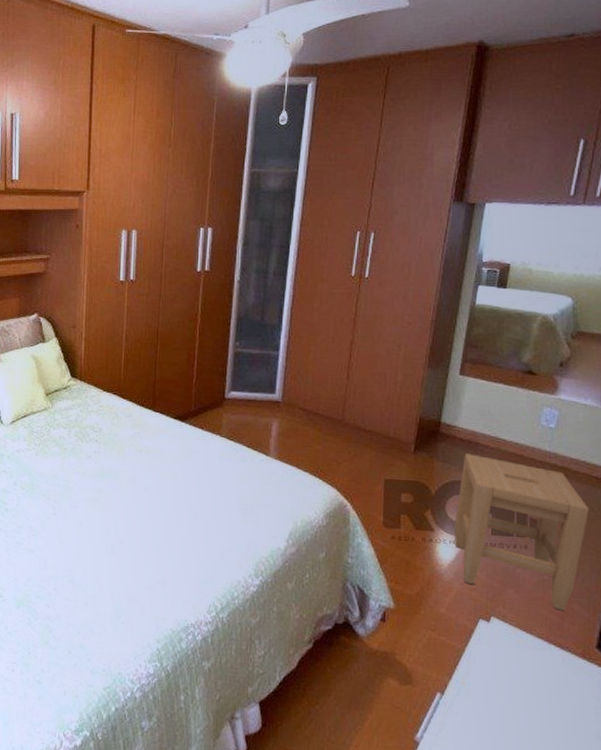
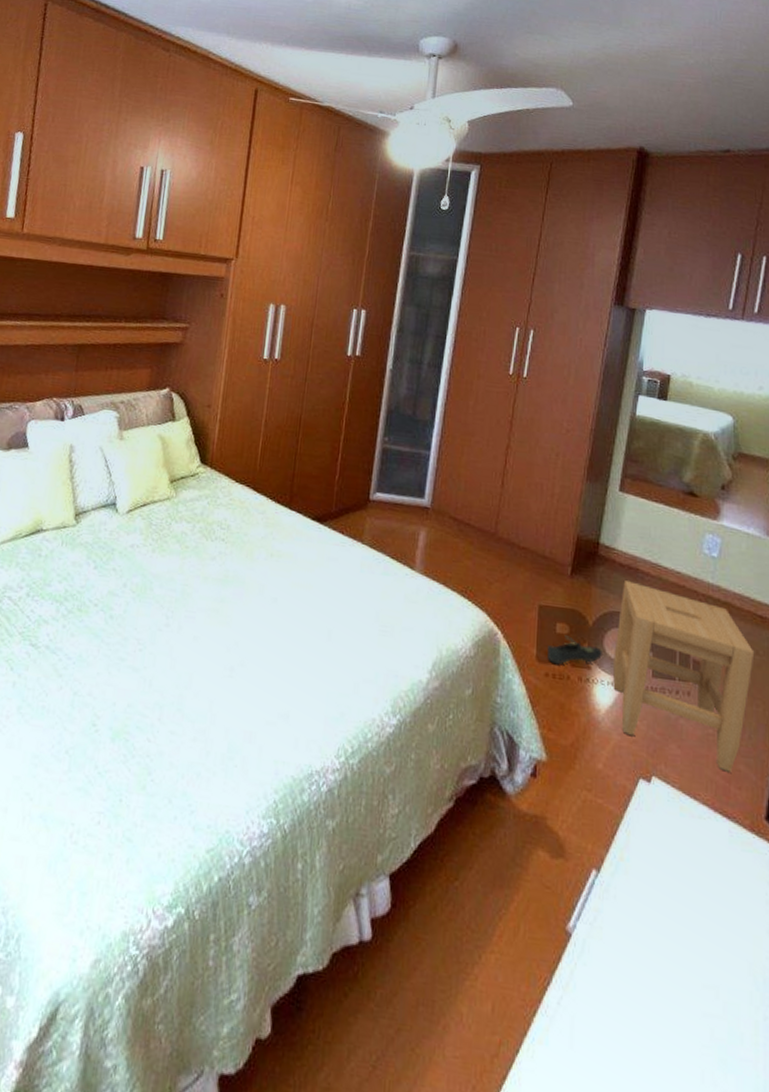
shoe: none [394,504,444,529] -> present [547,635,602,665]

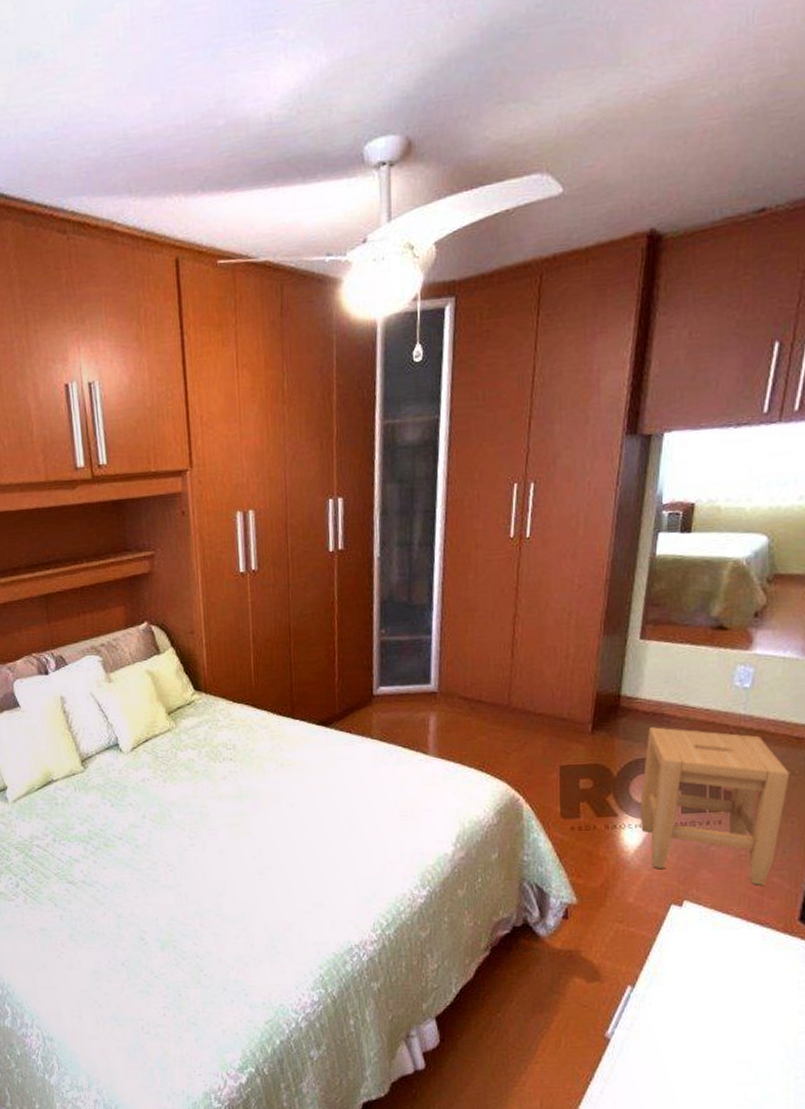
shoe: present [547,635,602,665] -> none [572,789,629,818]

